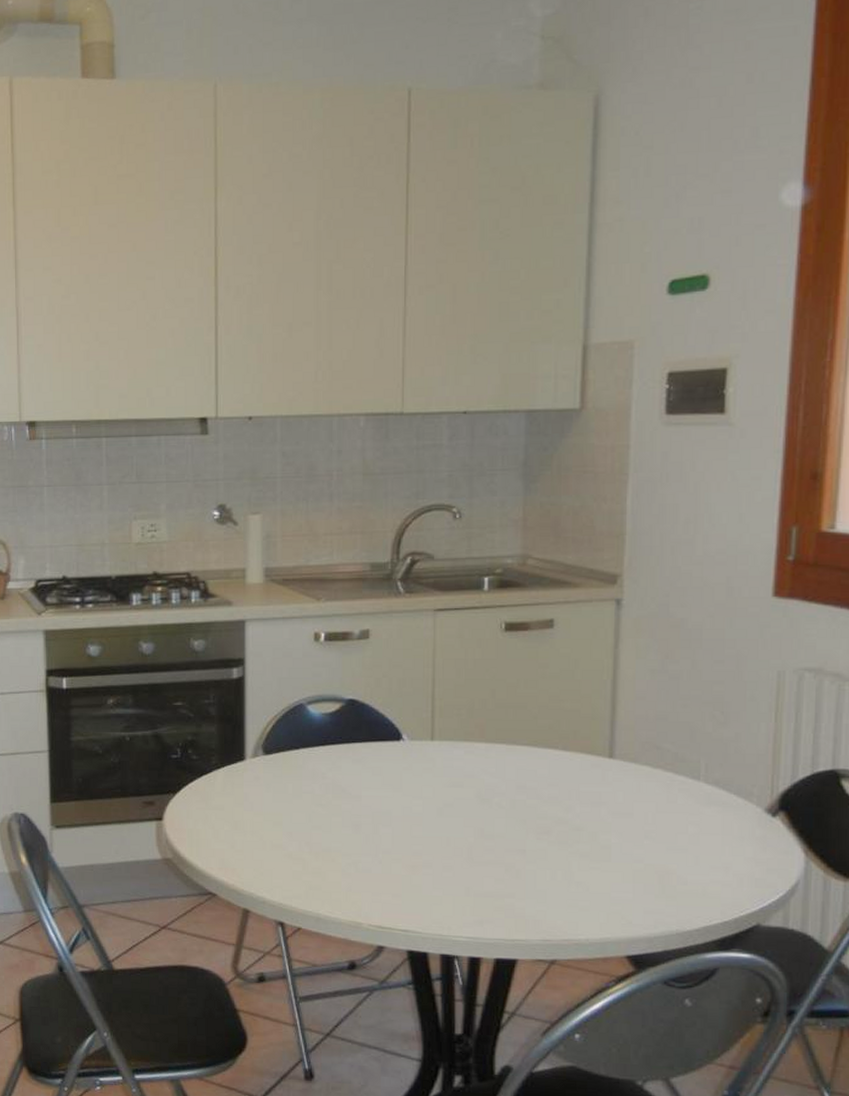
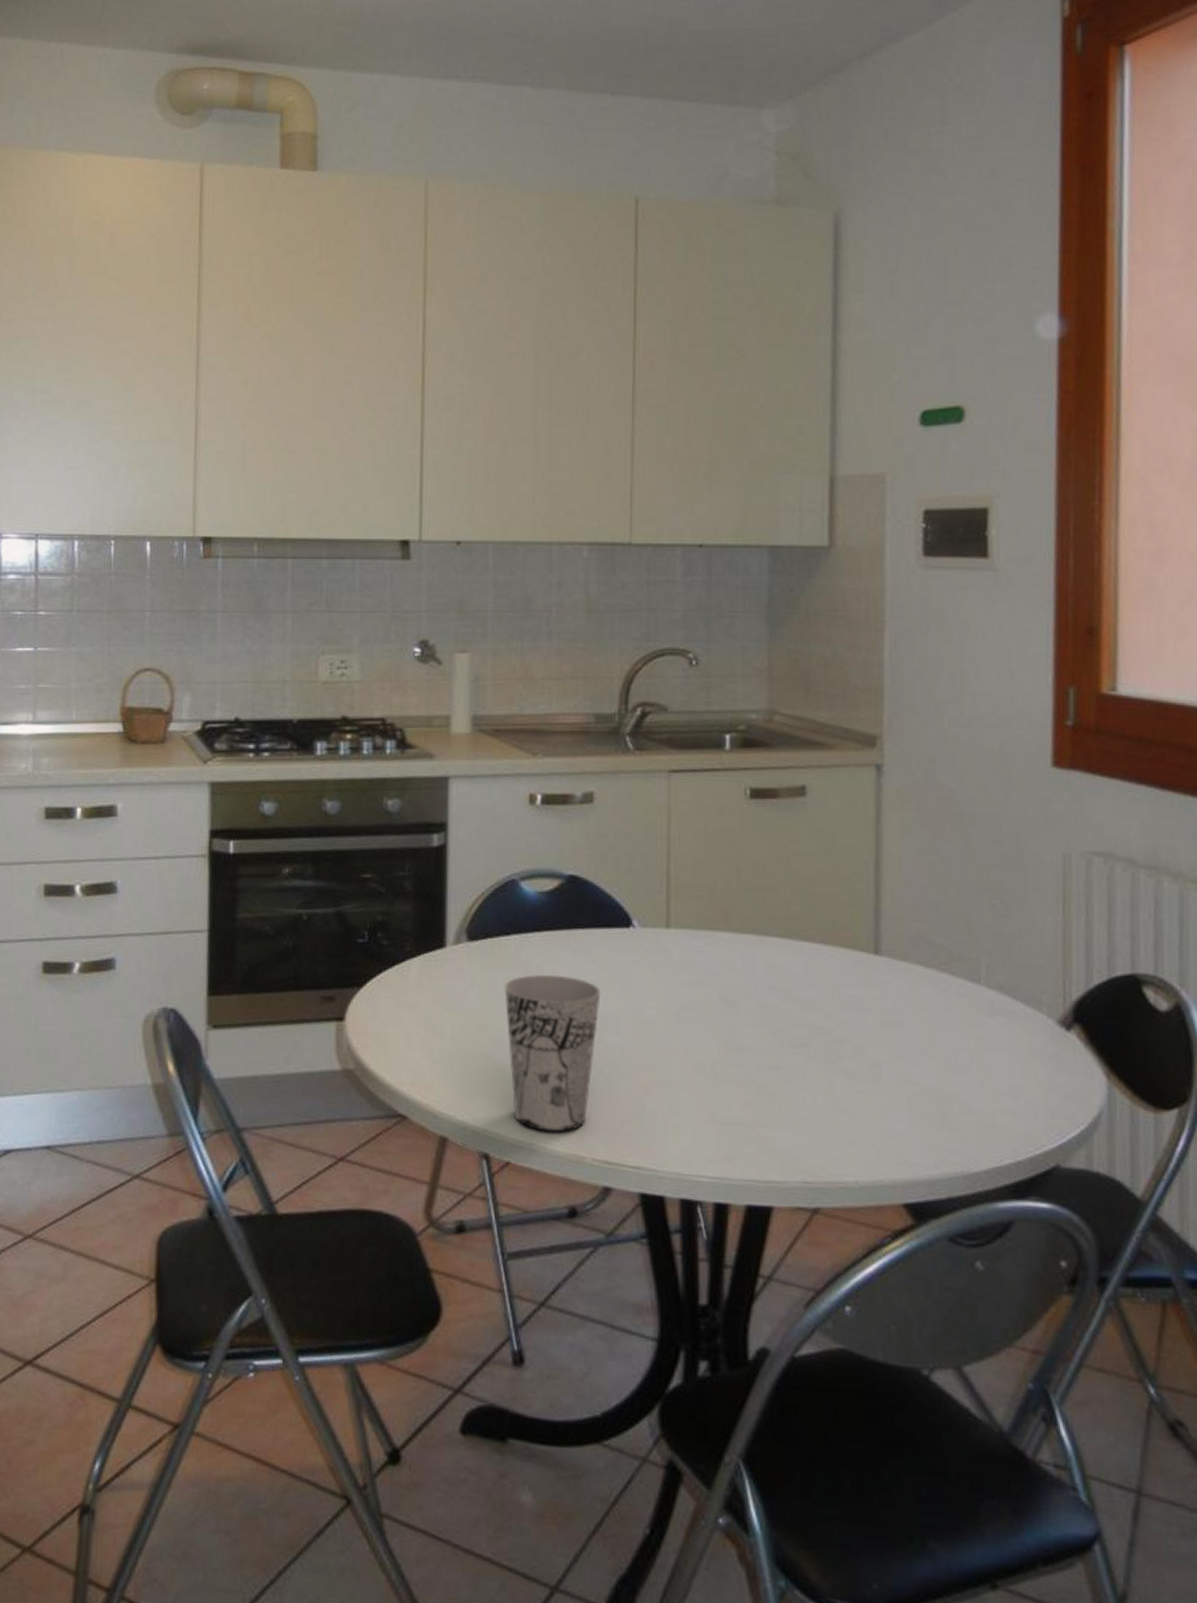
cup: none [295,781,376,905] -> present [504,975,601,1133]

